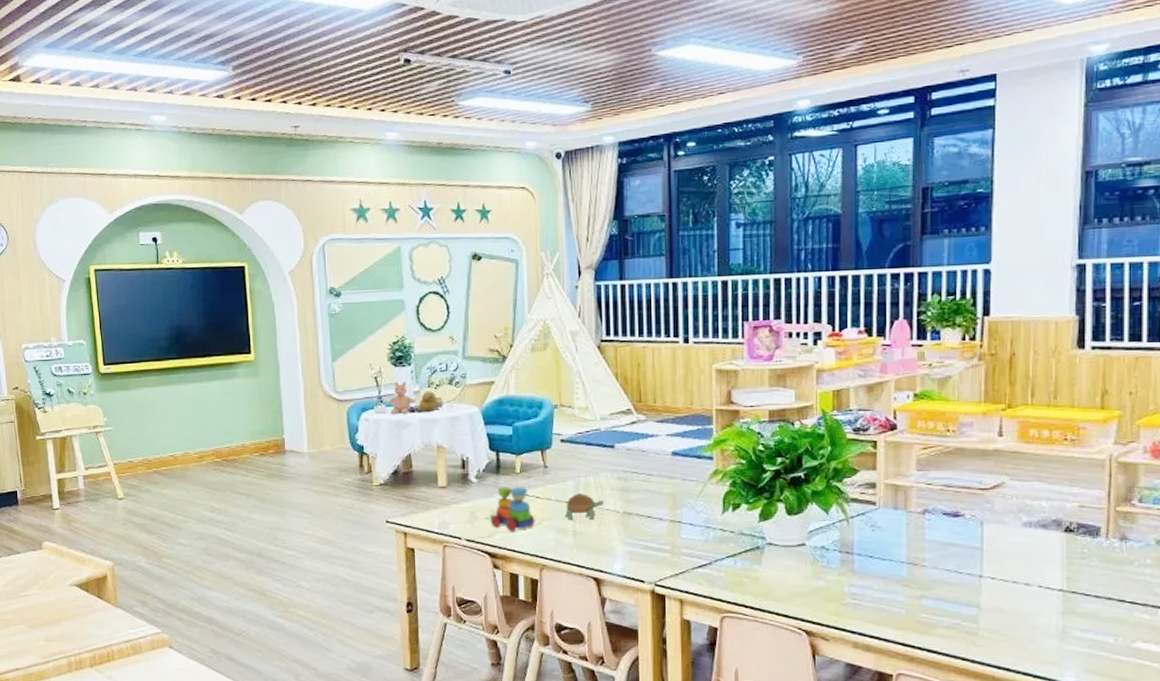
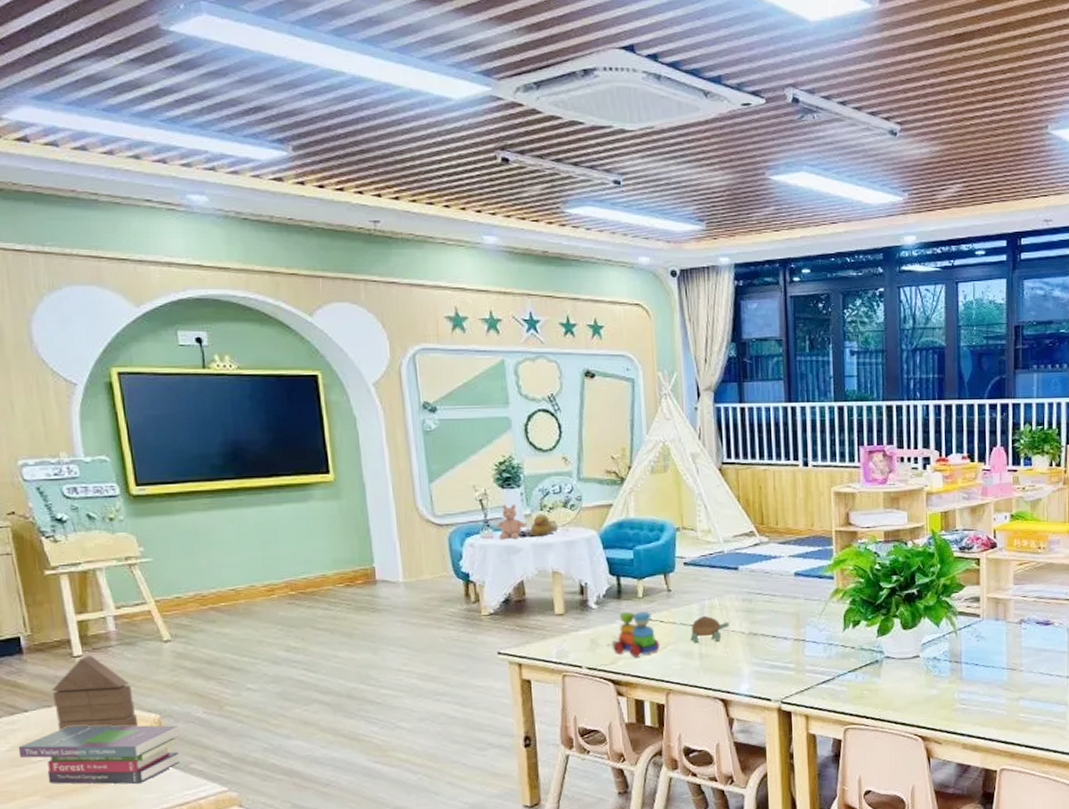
books: none [12,567,127,620] -> present [18,725,180,784]
toy blocks: none [37,509,98,572] -> present [51,655,139,730]

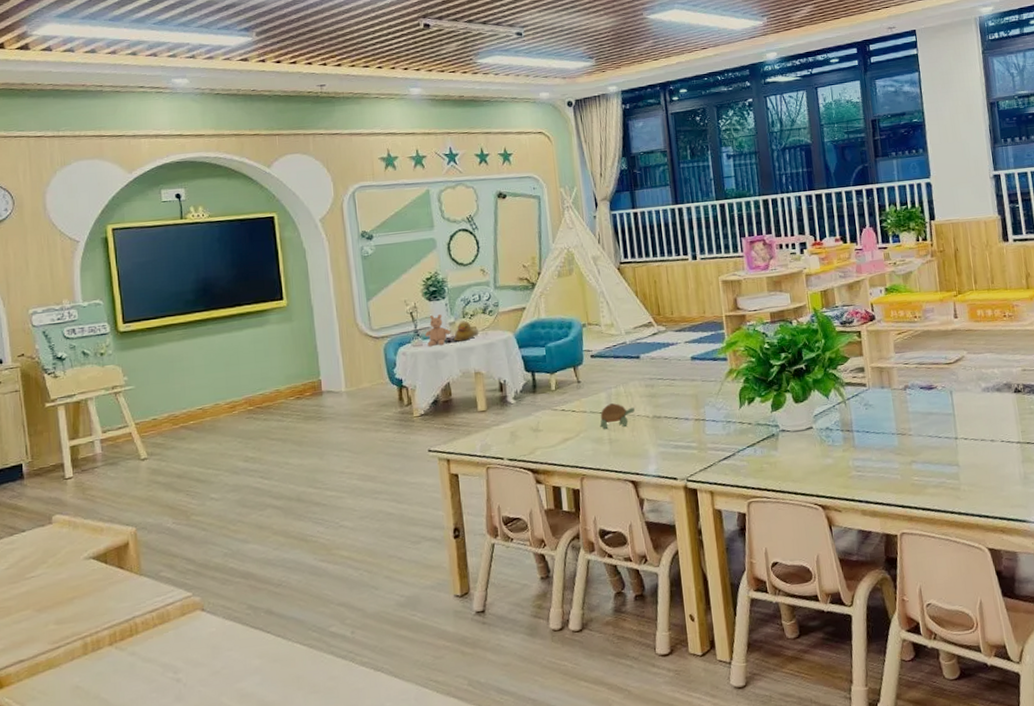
books: present [18,725,180,784] -> none [15,536,152,598]
toy blocks: present [51,655,139,730] -> none [45,476,118,547]
toy train: present [606,611,660,658] -> none [524,402,573,447]

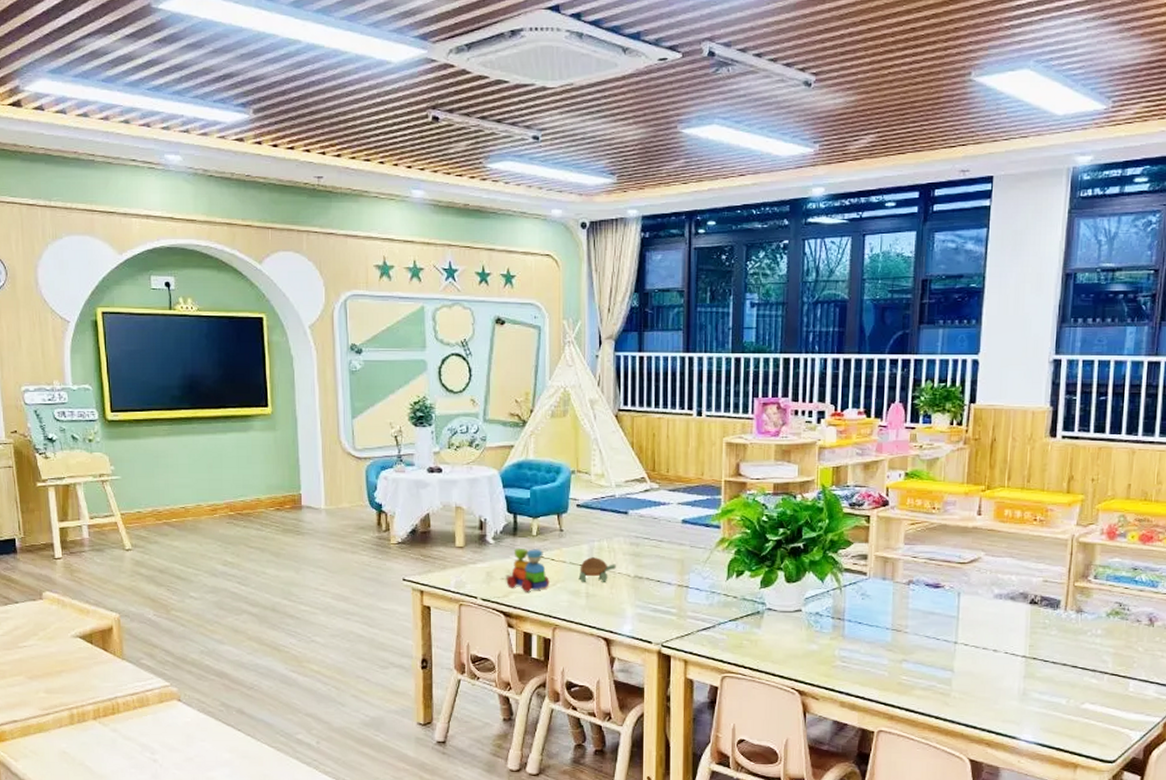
doll: present [424,314,451,347] -> none [408,442,435,475]
rubber duck: present [454,320,479,342] -> none [437,451,464,473]
toy train: none [524,402,573,447] -> present [500,549,550,592]

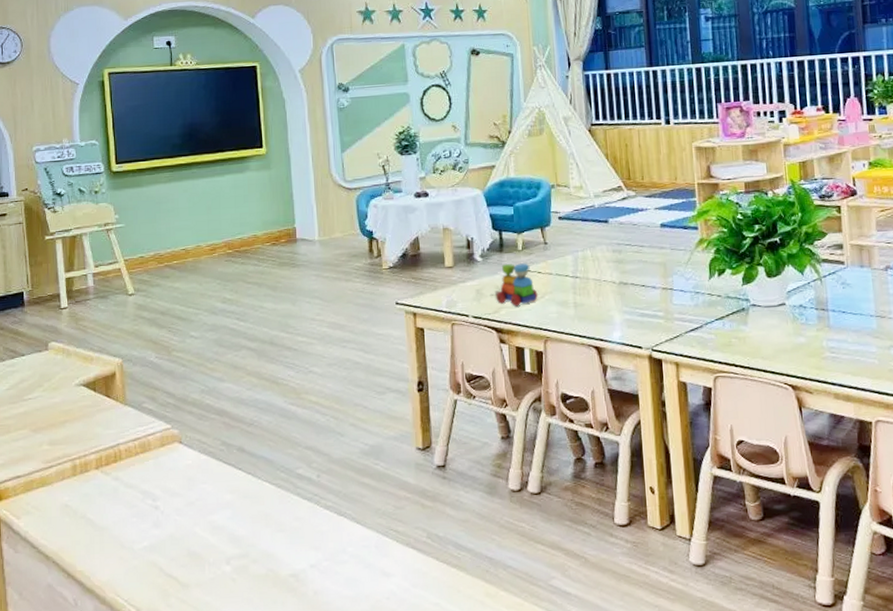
toy animal: present [578,557,616,583] -> none [565,267,601,293]

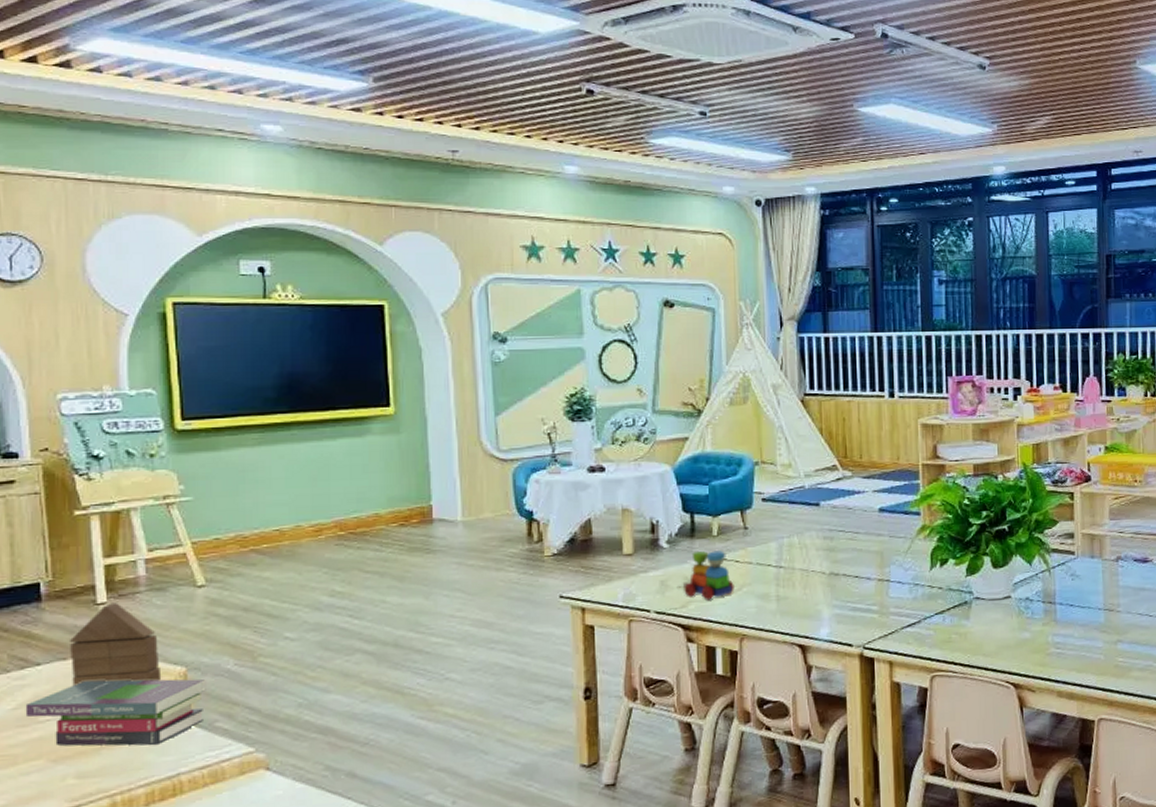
books: none [15,368,136,420] -> present [25,678,206,746]
toy blocks: none [43,307,106,372] -> present [69,602,162,685]

